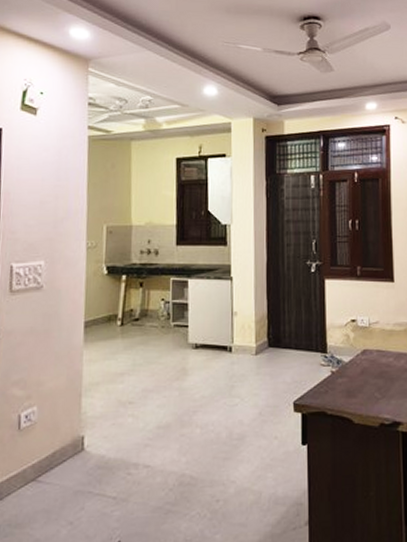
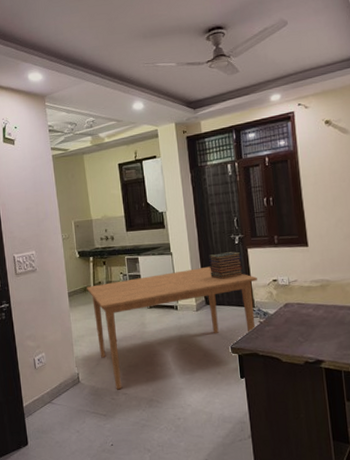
dining table: none [112,298,333,461] -> present [87,266,257,390]
book stack: none [277,282,318,316] -> present [209,251,244,280]

